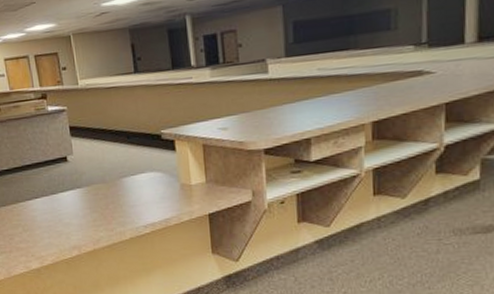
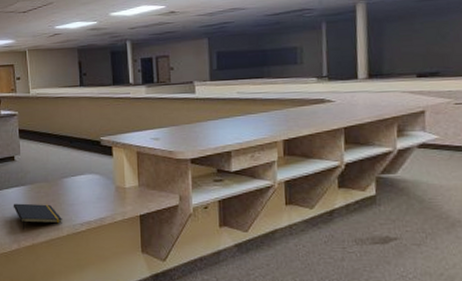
notepad: none [69,206,124,236] -> present [13,203,62,231]

